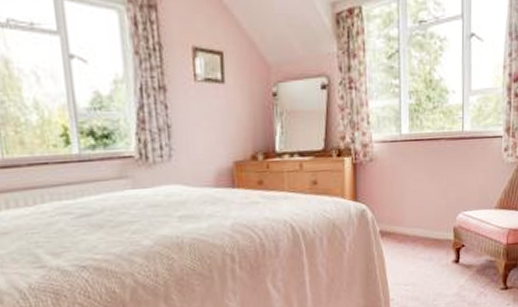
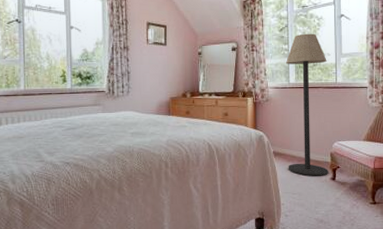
floor lamp: none [397,61,451,261] -> present [286,33,328,176]

